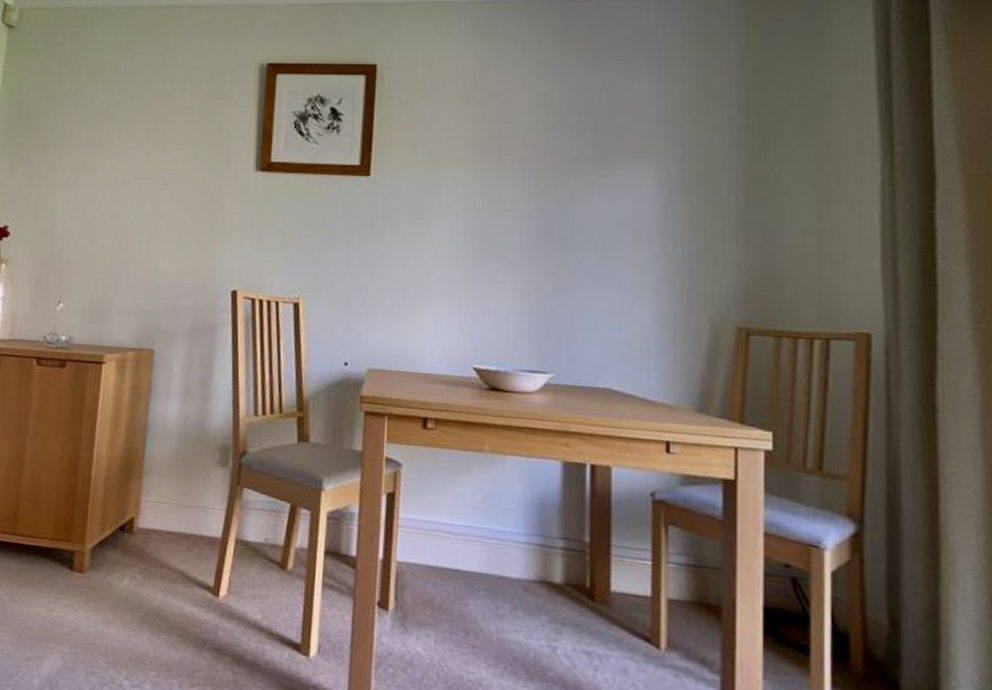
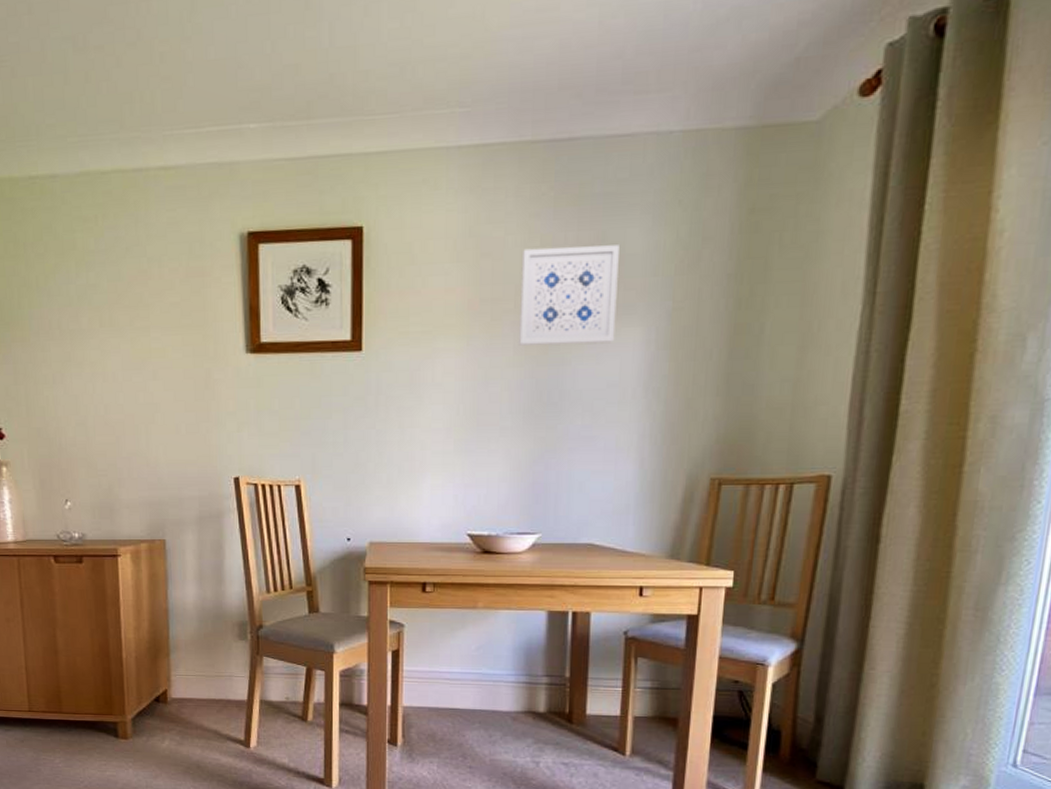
wall art: none [528,92,627,184] -> present [519,245,619,346]

